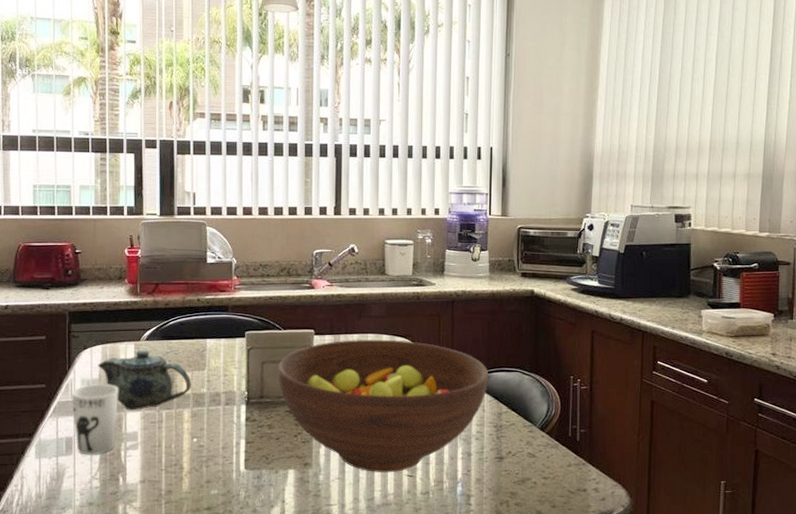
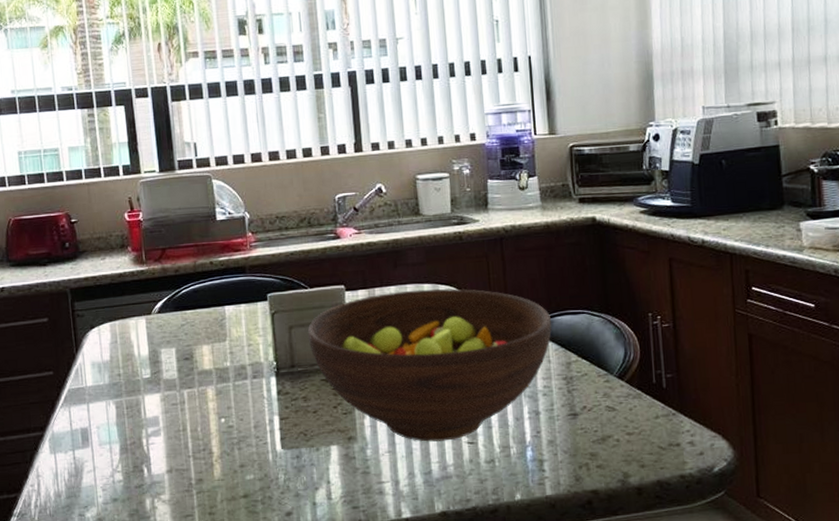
cup: present [71,384,118,455] -> none [81,366,134,446]
teapot: present [98,349,191,411] -> none [107,323,213,393]

